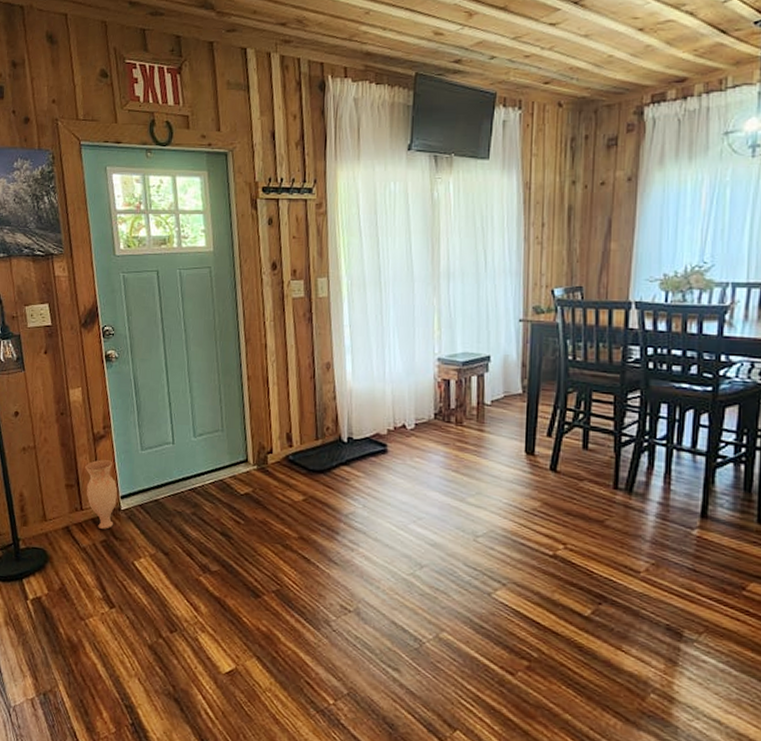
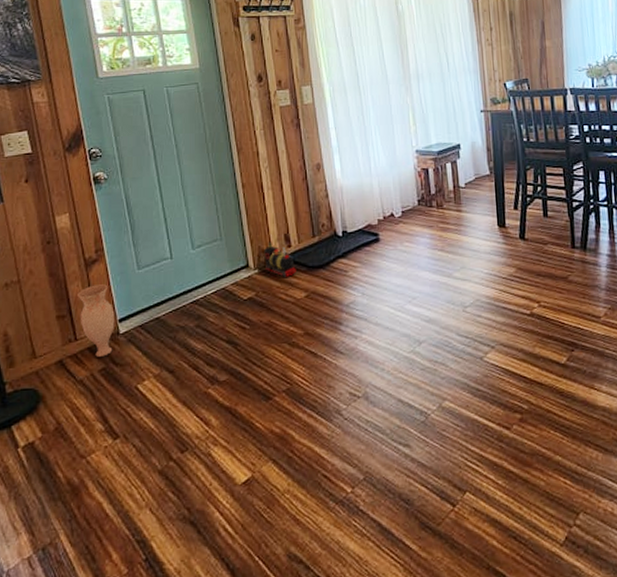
toy train: none [264,438,296,478] -> present [264,241,296,277]

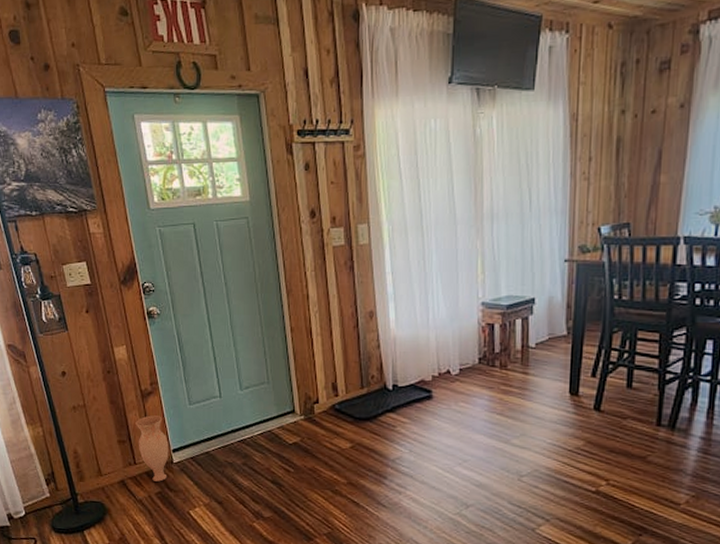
toy train: present [264,241,296,277] -> none [310,389,342,426]

